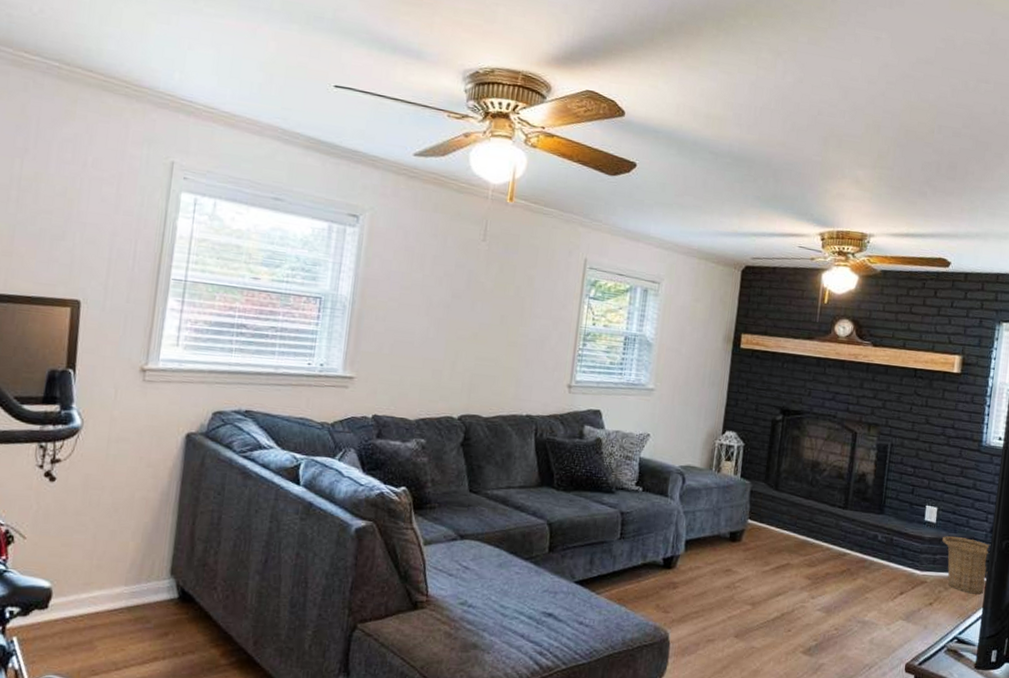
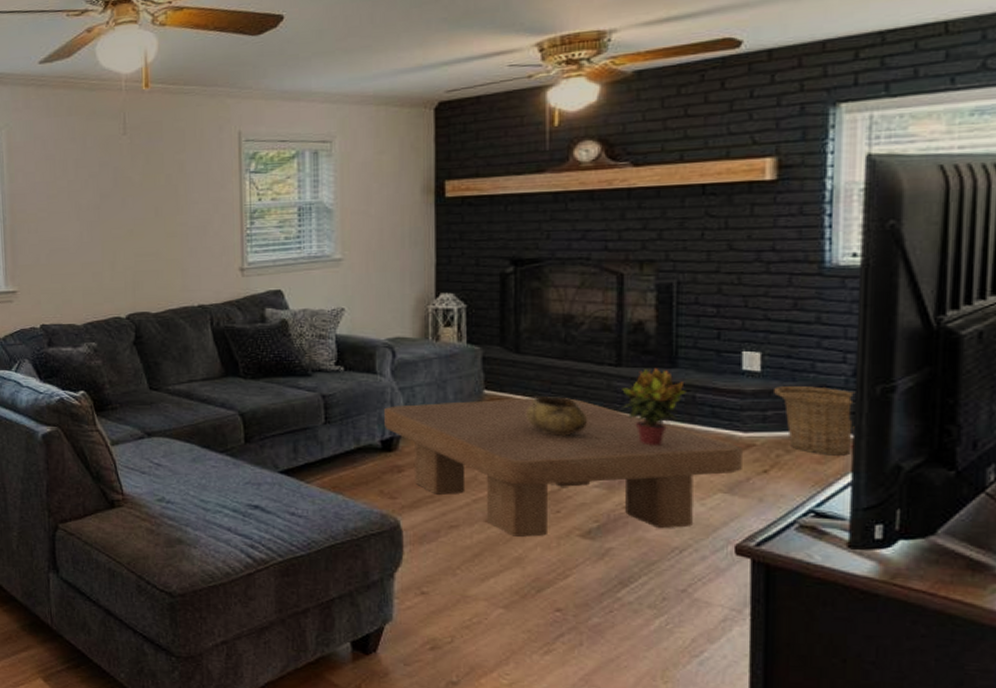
coffee table: none [668,527,918,652] -> present [384,398,743,537]
decorative bowl: none [776,529,820,565] -> present [527,395,588,436]
potted plant: none [843,512,888,578] -> present [622,367,686,446]

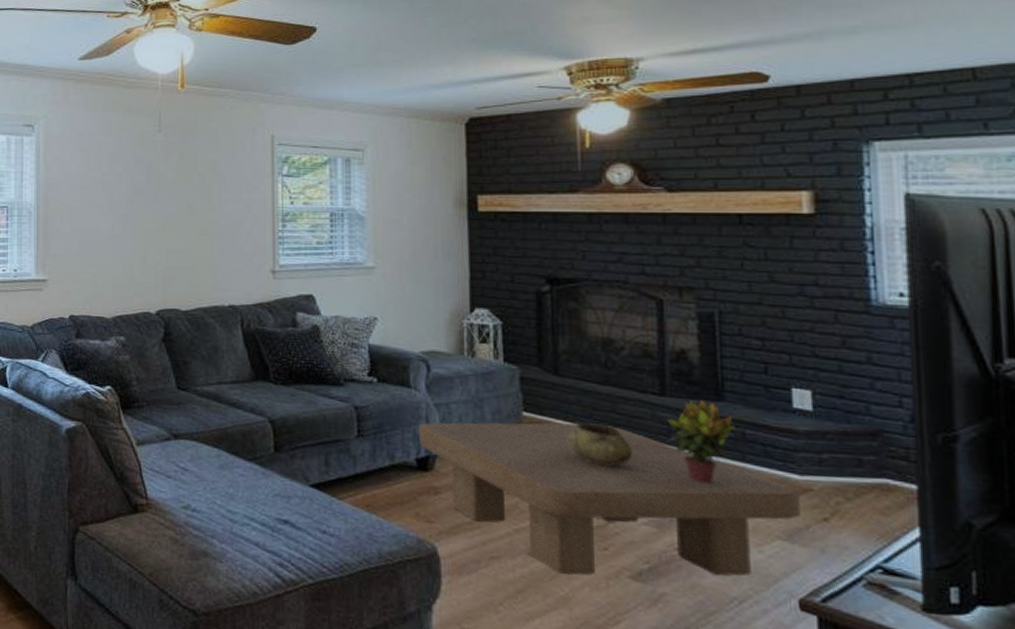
basket: present [774,386,856,456] -> none [828,428,918,508]

